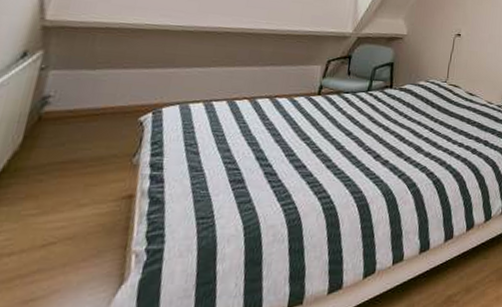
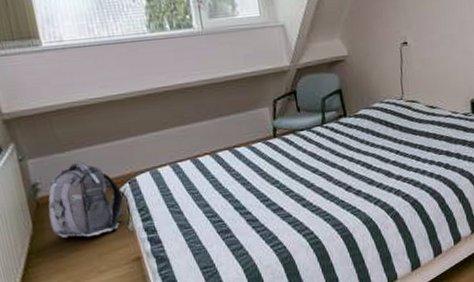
backpack: none [42,81,141,164] -> present [48,161,124,238]

